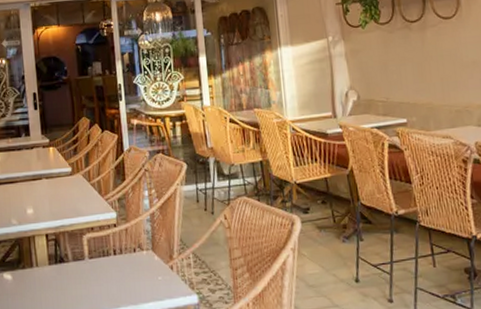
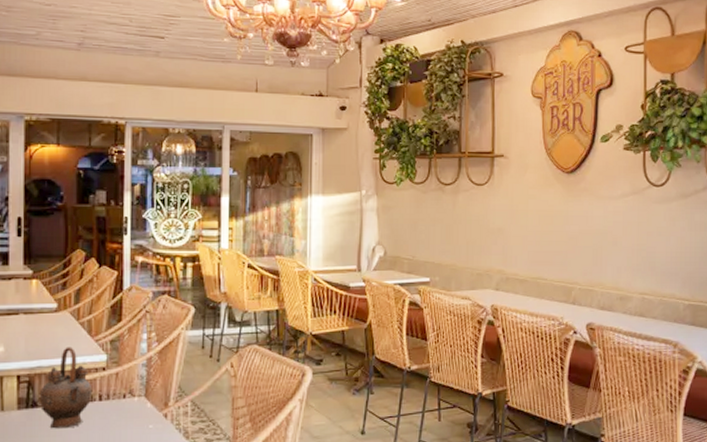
teapot: none [65,206,108,282] -> present [40,347,93,429]

